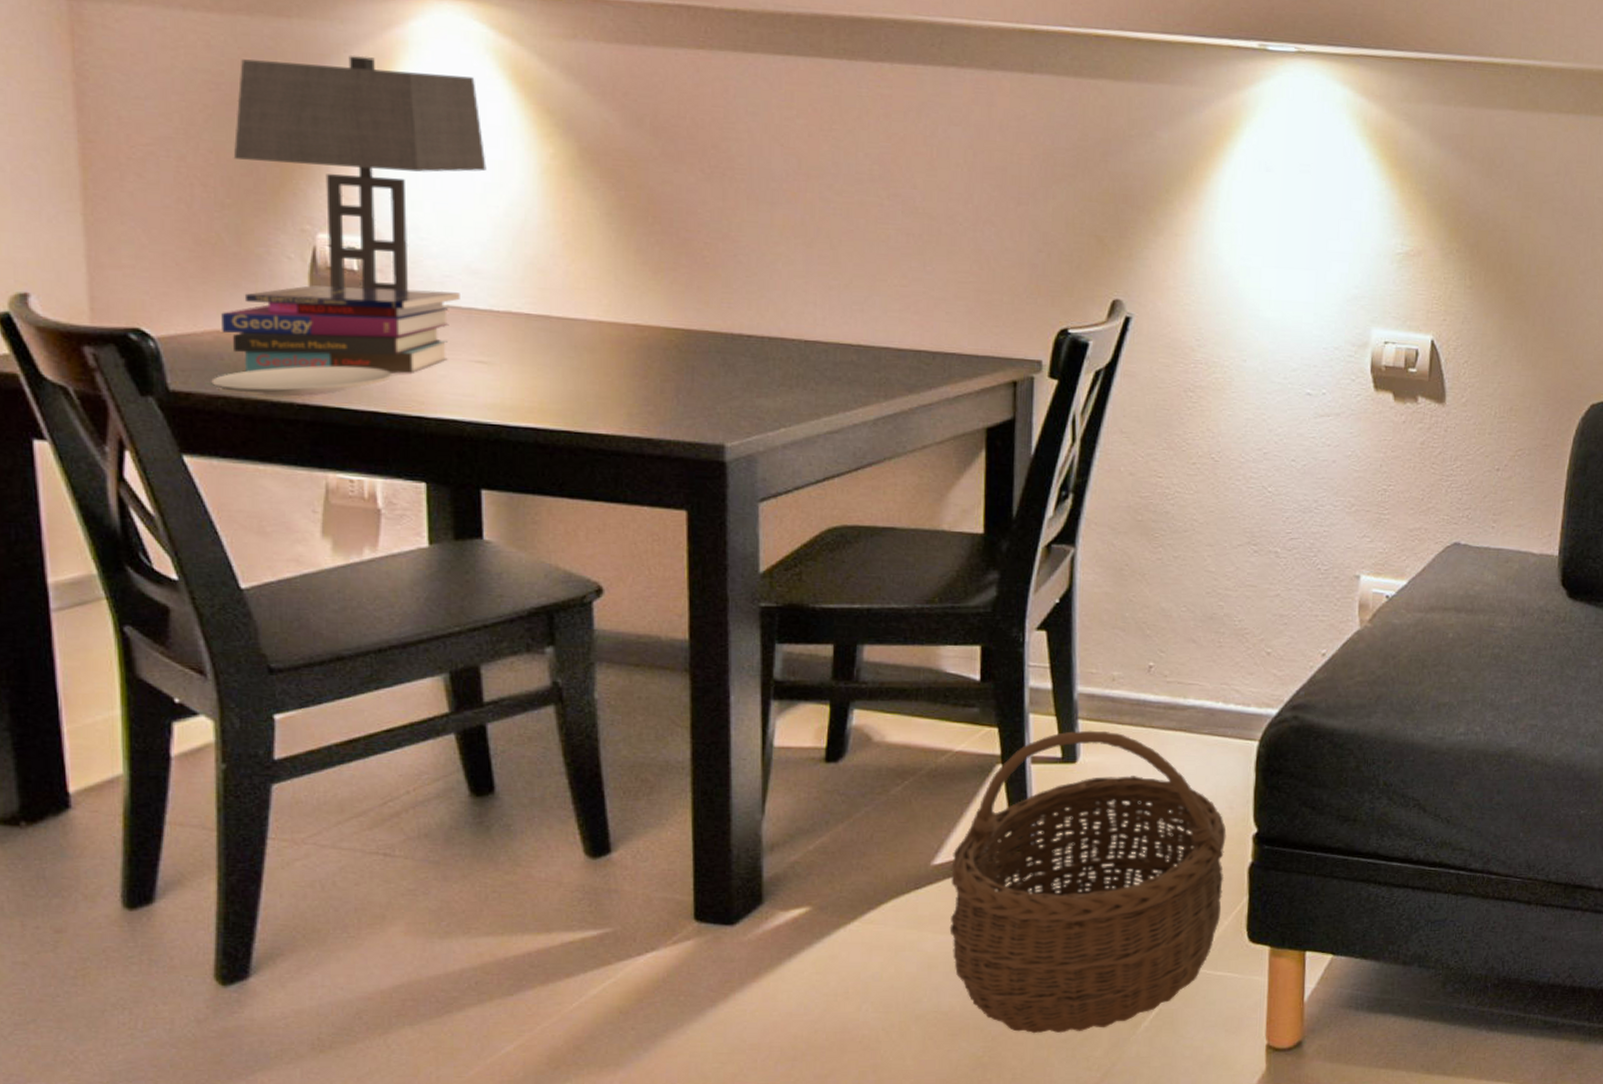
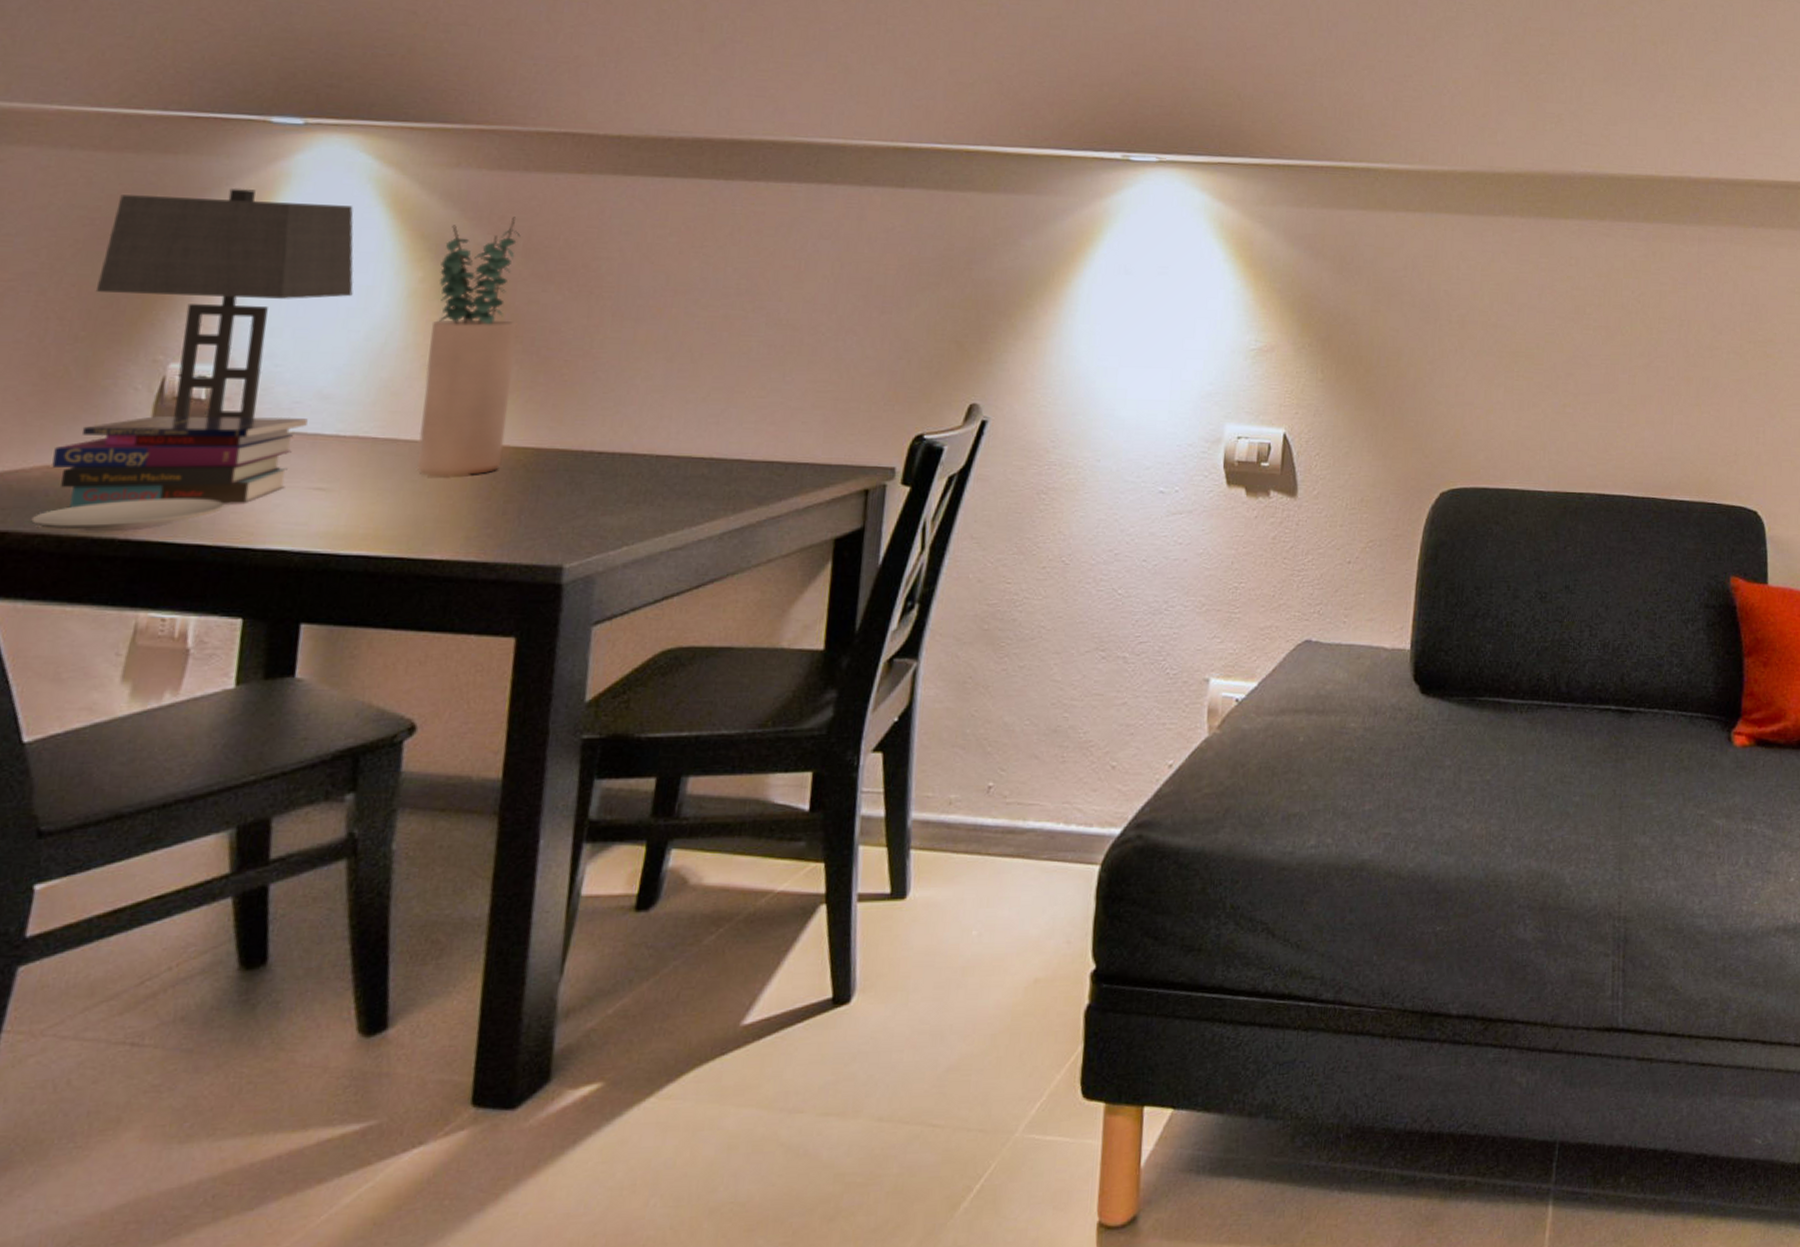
vase: none [568,93,655,355] -> present [416,217,521,478]
wicker basket: present [949,730,1227,1034] -> none [754,860,1063,1224]

